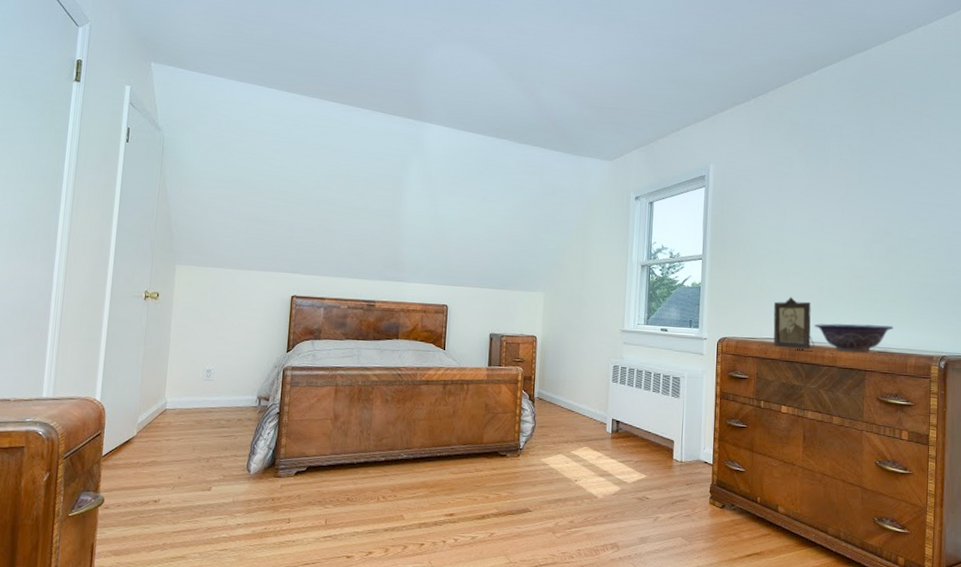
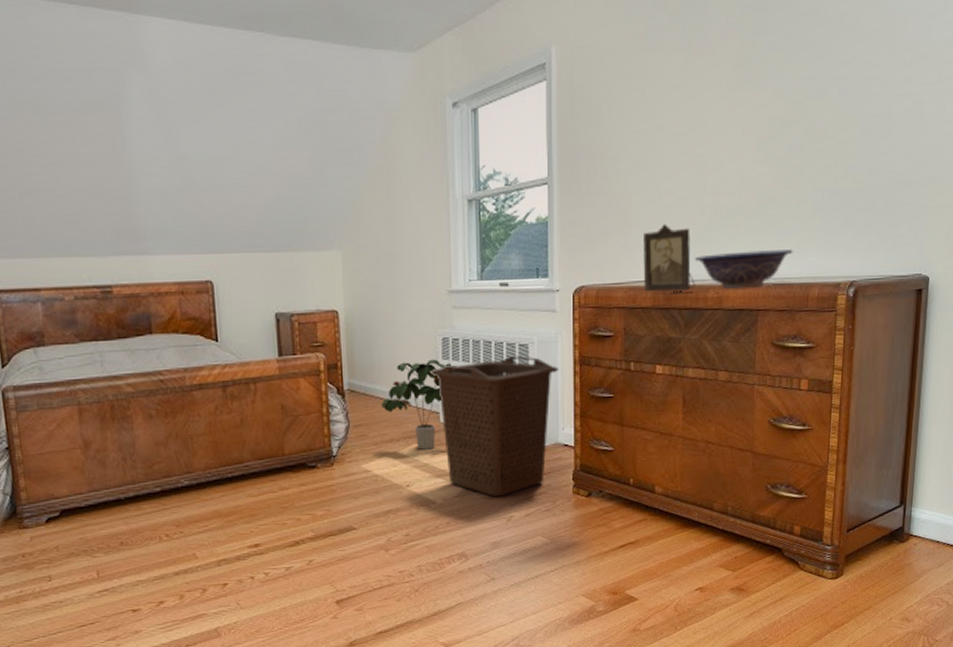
potted plant: none [561,381,618,453] -> present [380,359,451,450]
laundry basket: none [602,386,704,499] -> present [430,356,560,497]

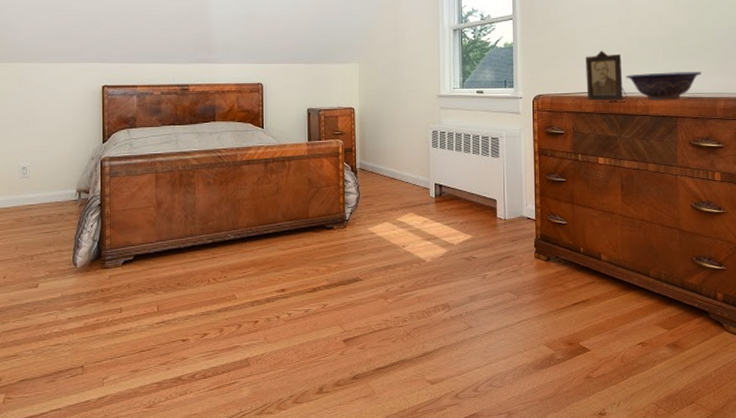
potted plant: present [380,359,451,450] -> none [384,147,439,218]
laundry basket: present [430,356,560,497] -> none [423,147,523,258]

